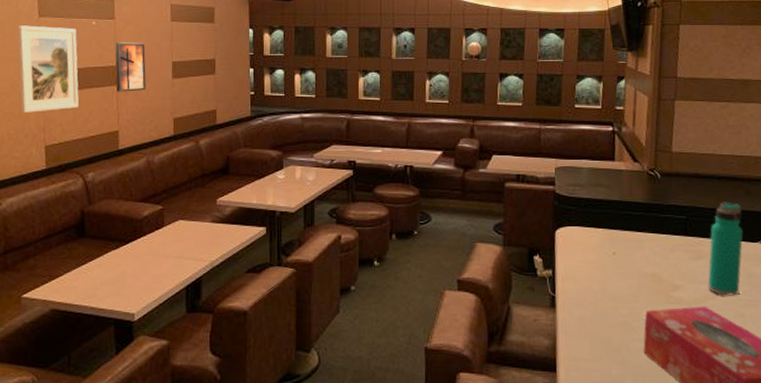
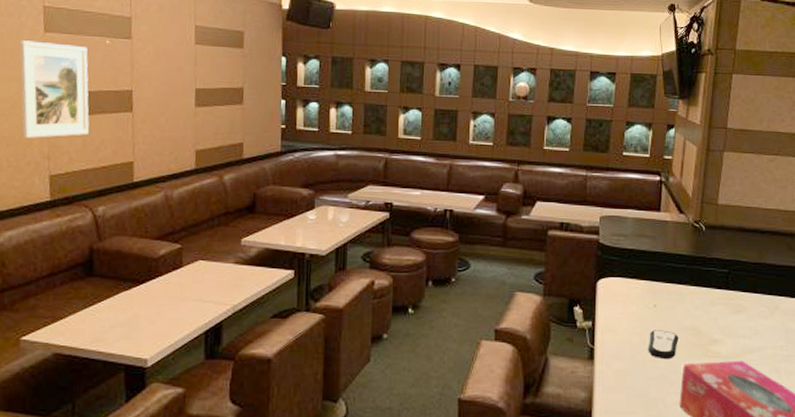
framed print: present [115,42,147,92] -> none [131,64,166,120]
remote control: none [609,277,639,306] -> present [648,330,678,360]
water bottle: present [707,201,743,296] -> none [746,256,783,351]

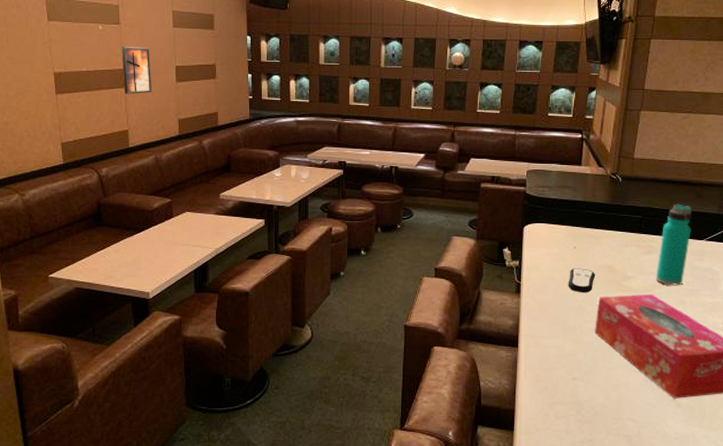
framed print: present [19,40,89,138] -> none [29,29,90,112]
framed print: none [131,64,166,120] -> present [121,47,152,94]
water bottle: none [746,256,783,351] -> present [655,203,691,286]

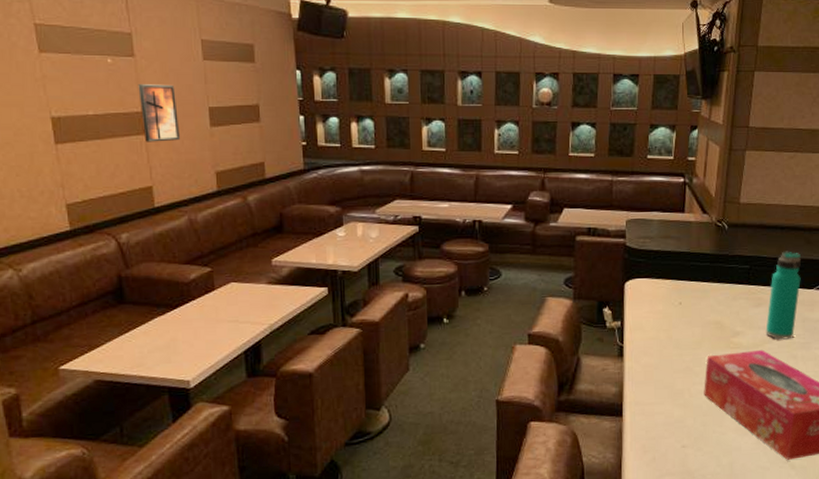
remote control: present [568,268,595,293] -> none [674,326,703,353]

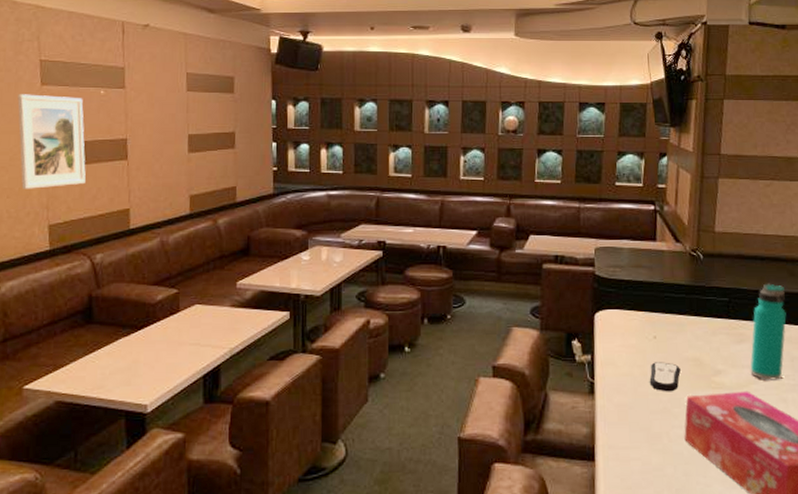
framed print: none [14,62,101,166] -> present [17,94,86,189]
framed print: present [138,84,181,142] -> none [125,113,160,167]
remote control: none [674,326,703,353] -> present [649,362,681,392]

